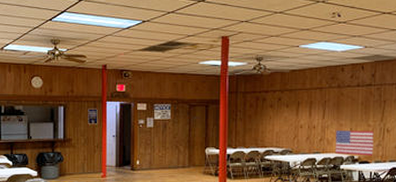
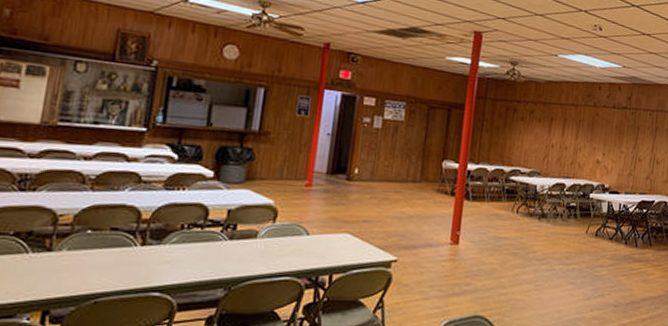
flag: present [336,131,374,156] -> none [586,154,626,186]

